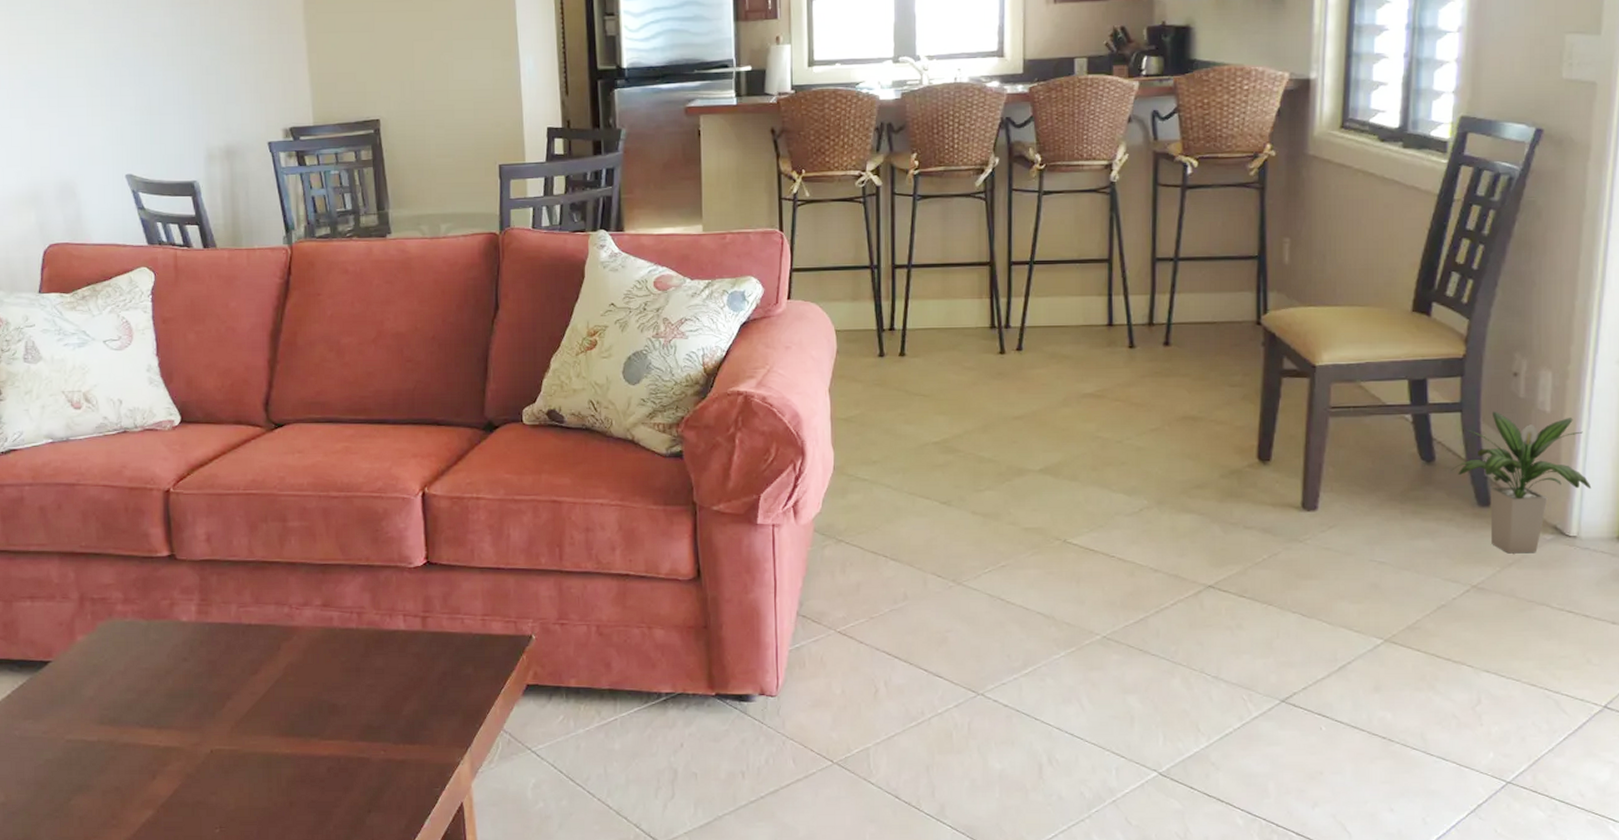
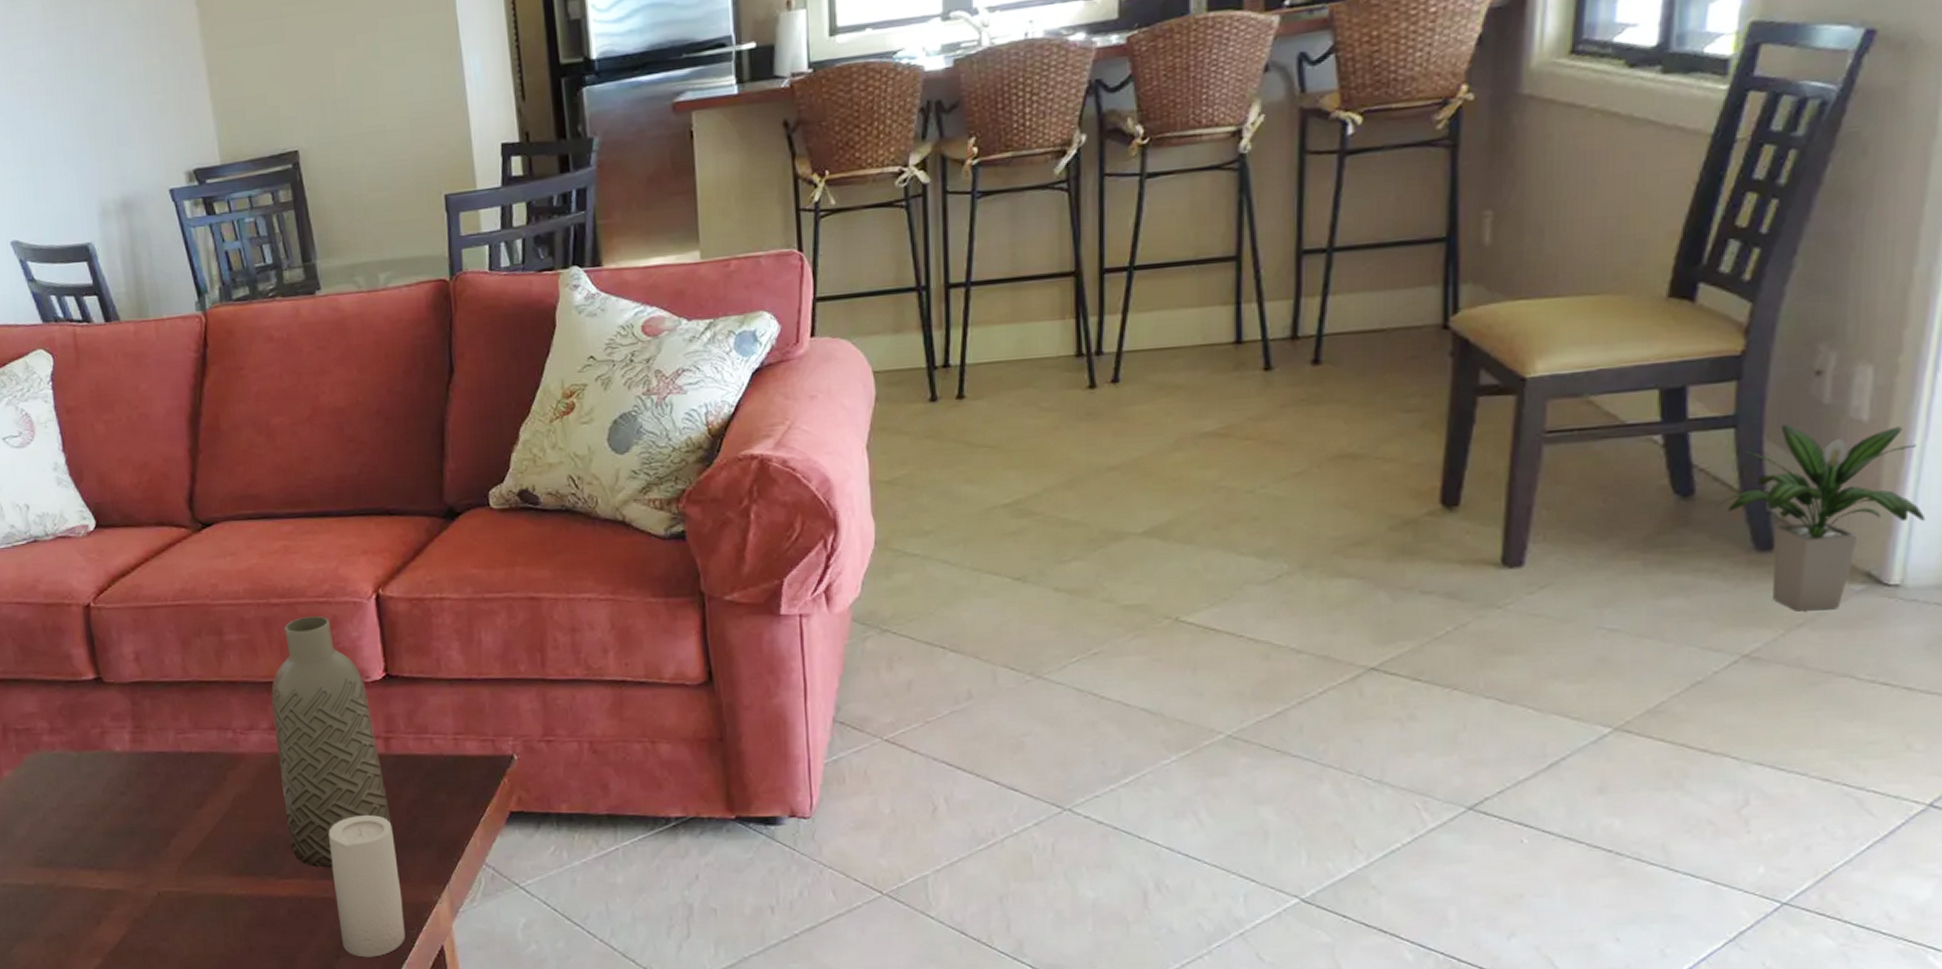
vase: none [325,508,424,731] -> present [271,615,393,868]
candle: none [368,684,430,813] -> present [328,814,406,958]

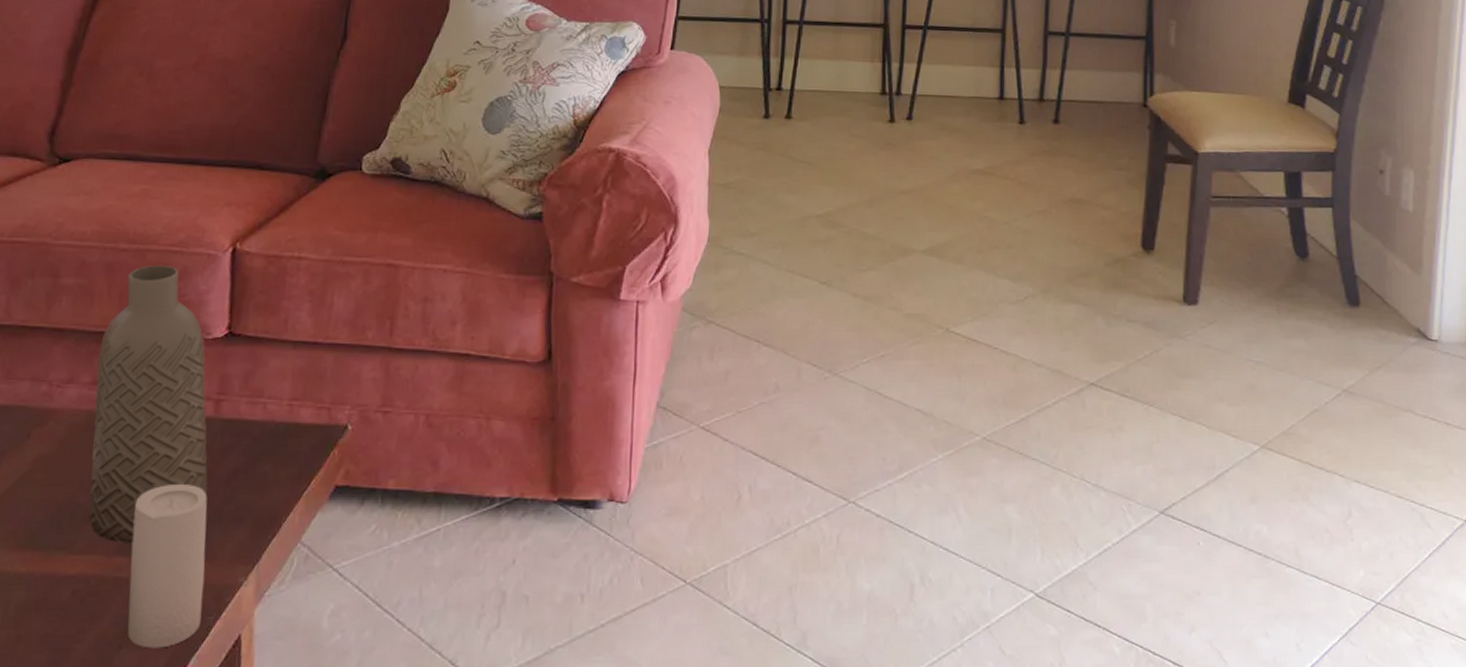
potted plant: present [1718,424,1926,612] -> none [1324,208,1451,357]

